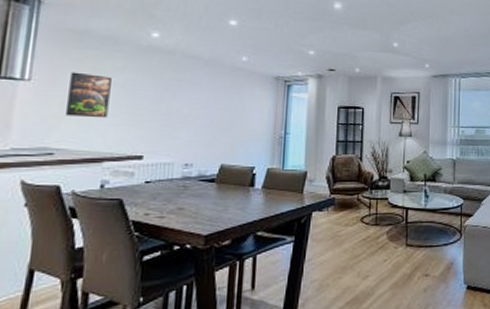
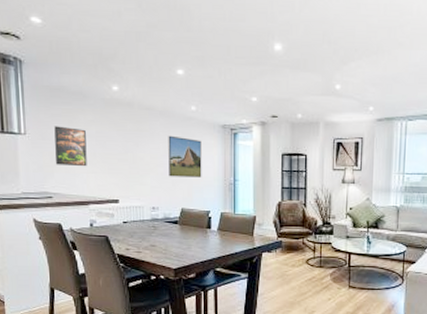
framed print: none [209,86,251,131] -> present [168,135,202,178]

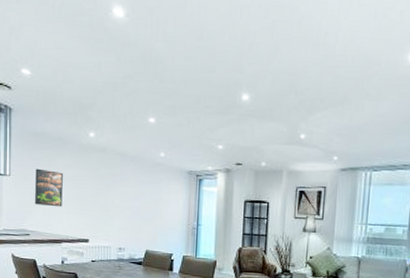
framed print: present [168,135,202,178] -> none [136,180,168,221]

